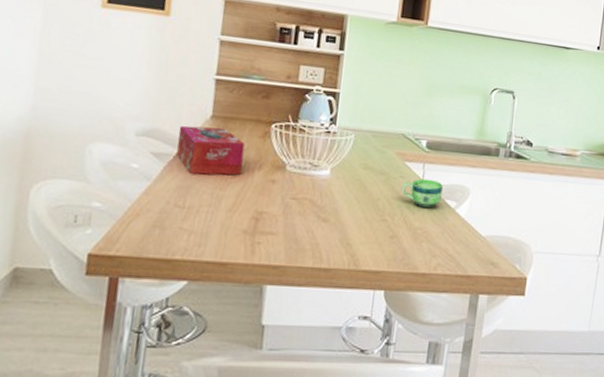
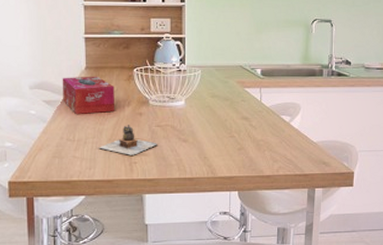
teapot: none [213,193,290,233] -> present [98,125,157,155]
cup: present [401,178,443,208] -> none [244,100,278,124]

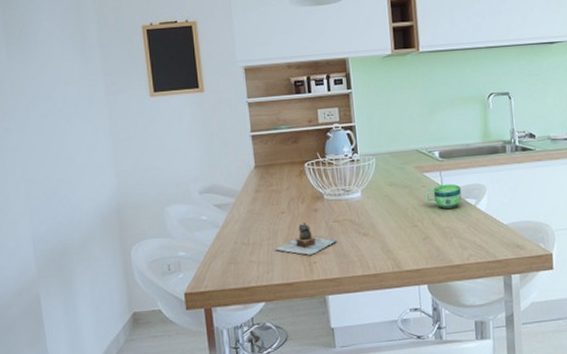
tissue box: present [62,76,114,114] -> none [231,174,288,216]
cup: none [244,100,278,124] -> present [424,183,462,210]

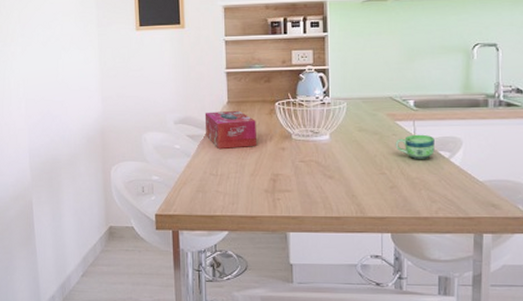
tissue box: none [231,174,288,216] -> present [204,110,256,149]
teapot: present [274,222,336,255] -> none [241,160,301,191]

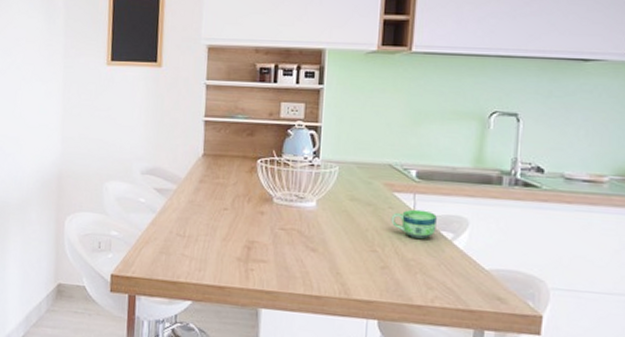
tissue box: present [204,110,256,149] -> none [175,164,234,208]

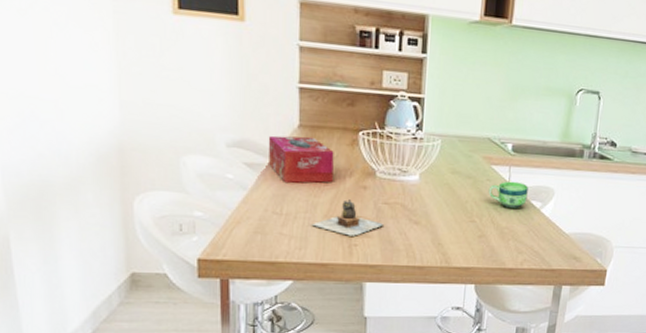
tissue box: none [175,164,234,208] -> present [268,135,334,183]
teapot: none [210,224,280,261] -> present [311,199,383,236]

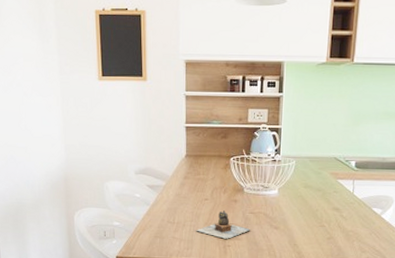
tissue box: present [268,135,334,183] -> none [164,163,212,199]
cup: present [488,181,528,209] -> none [335,192,370,215]

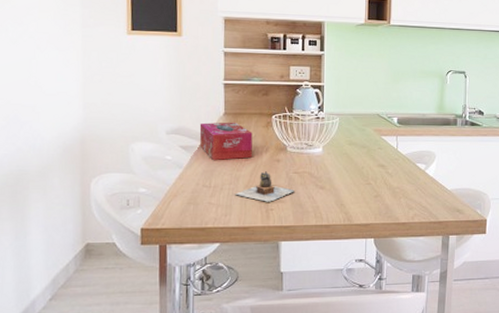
tissue box: none [164,163,212,199] -> present [199,122,253,160]

